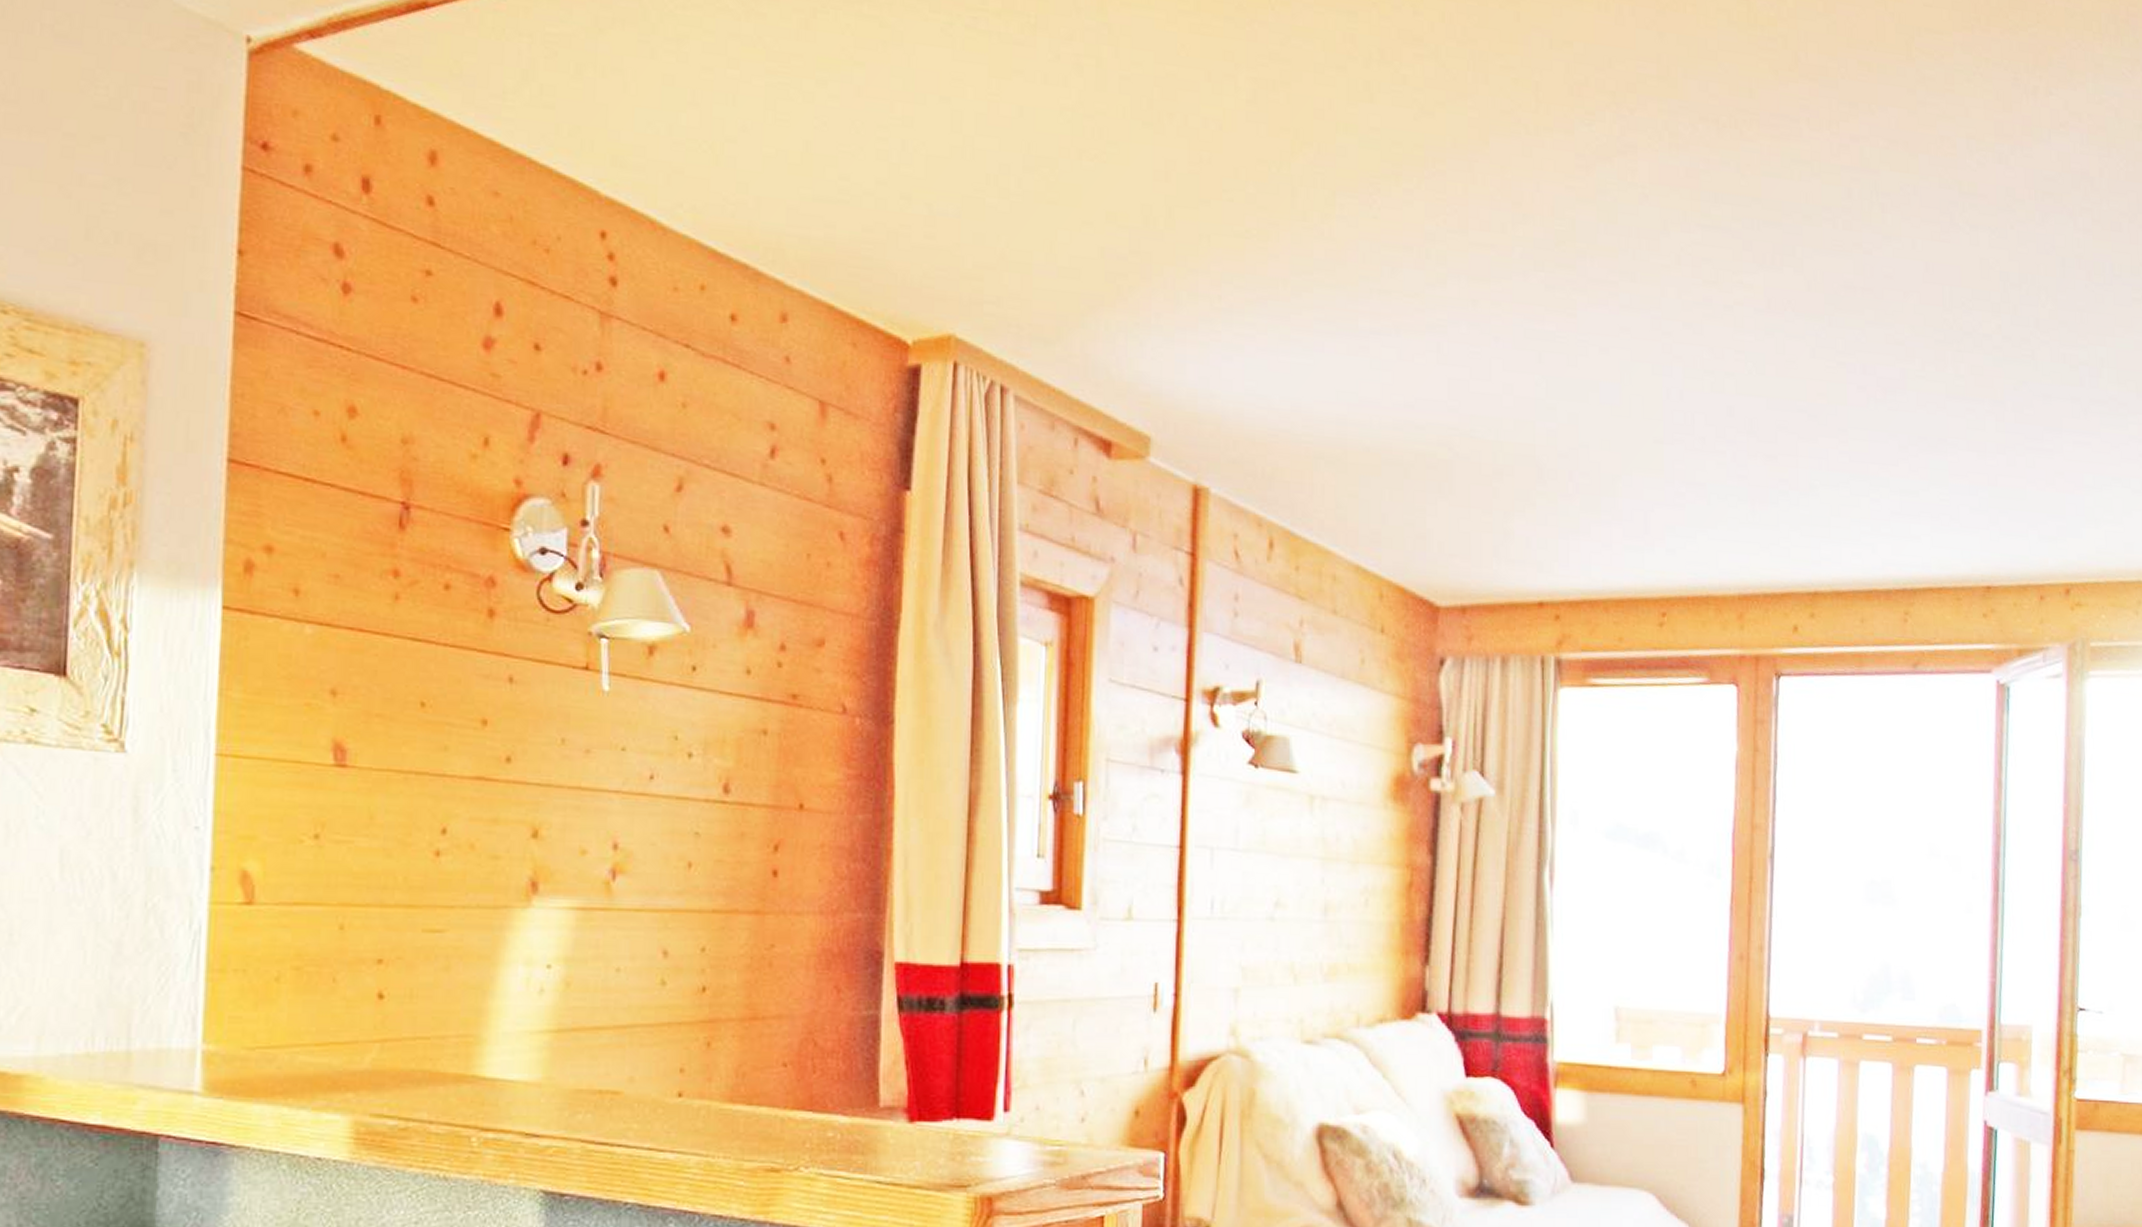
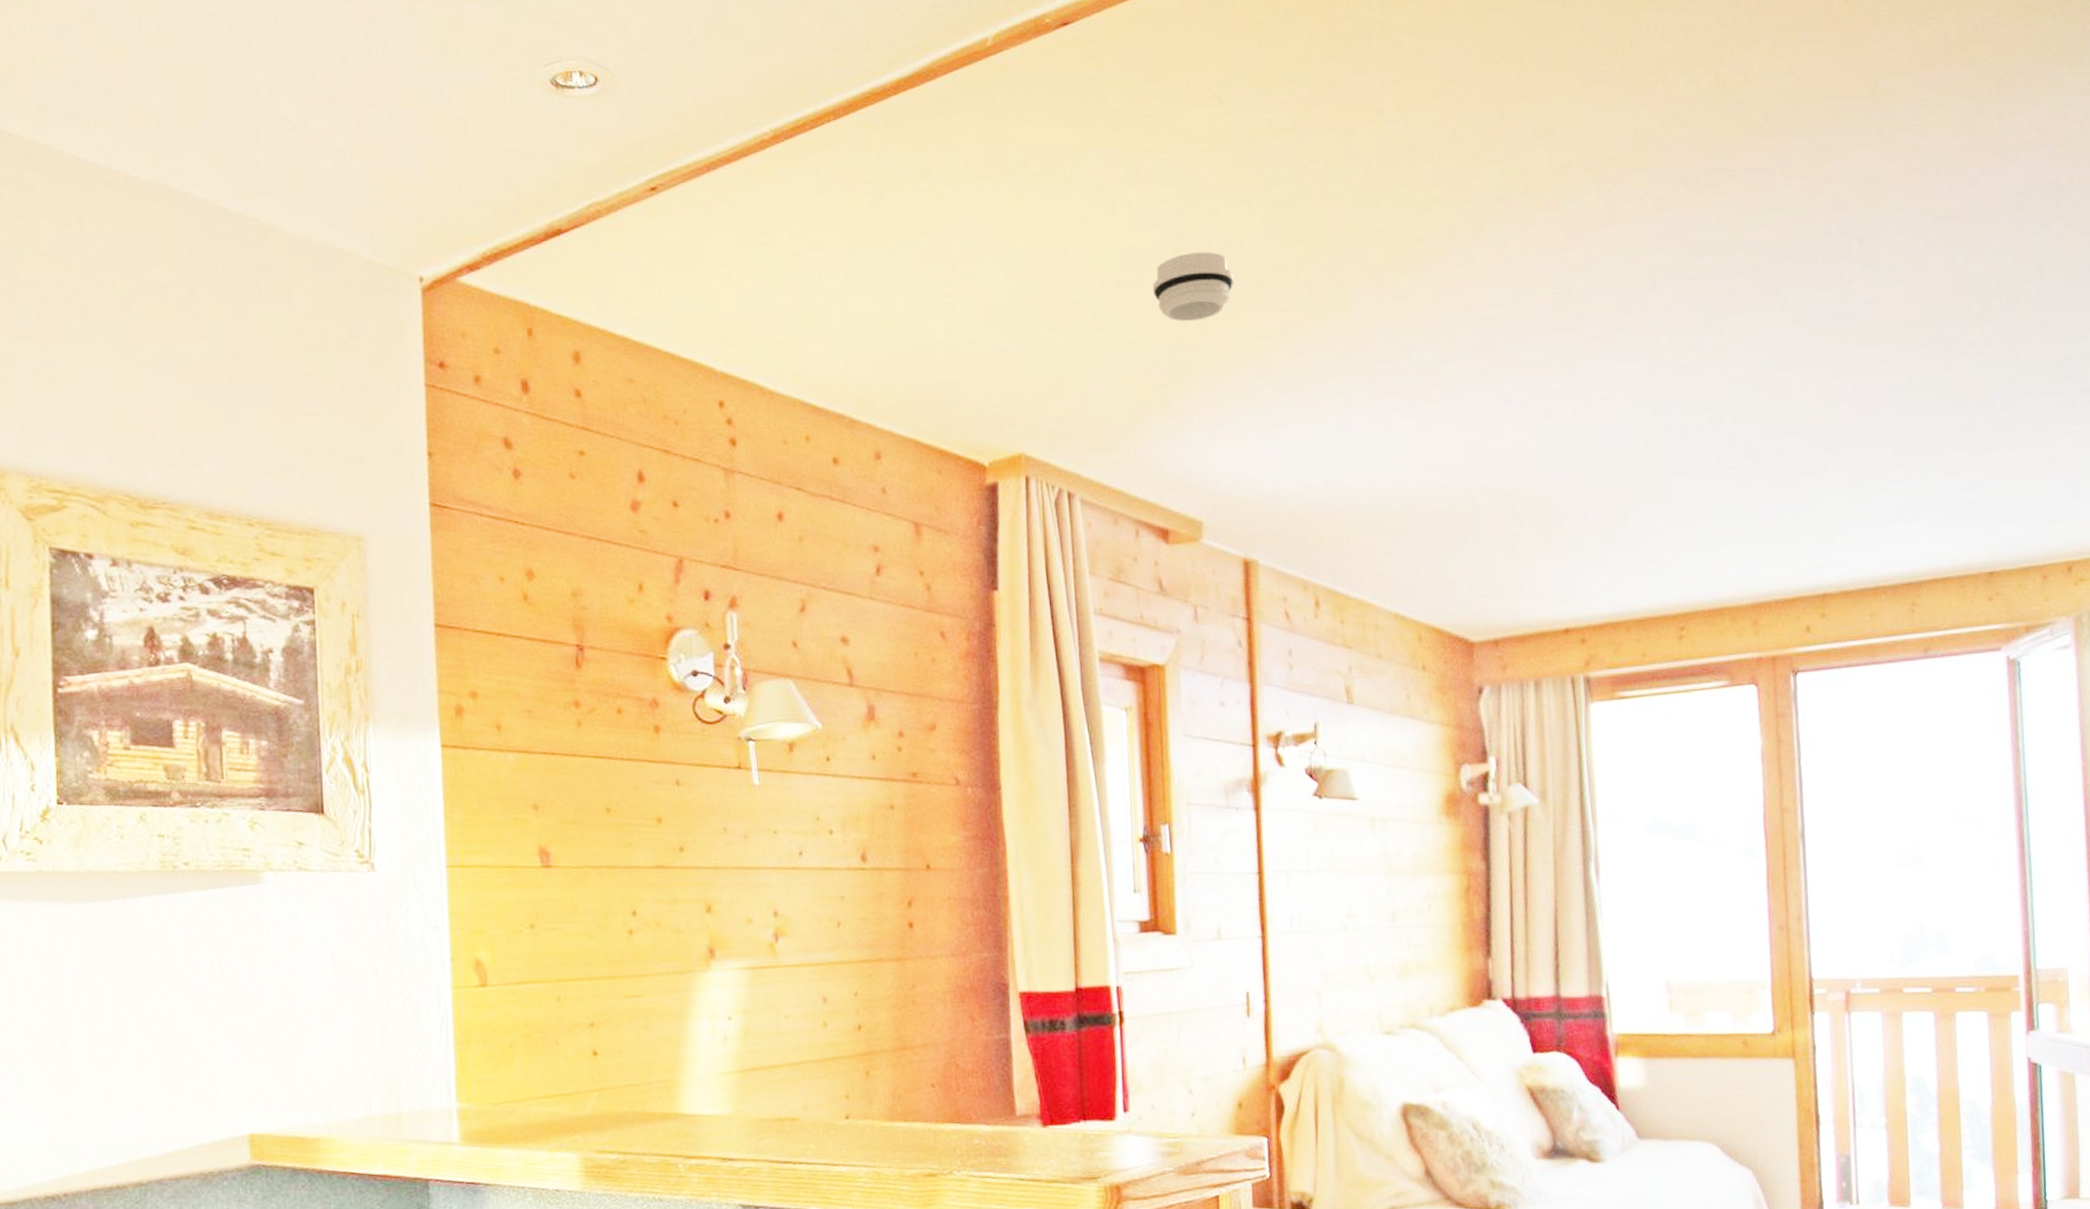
smoke detector: none [1118,127,1210,206] -> present [1153,252,1235,322]

